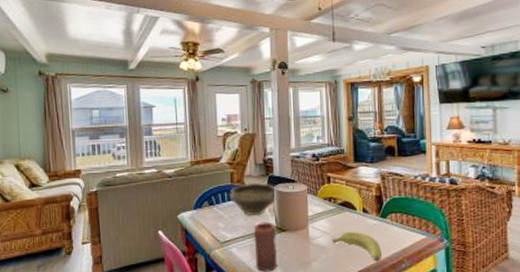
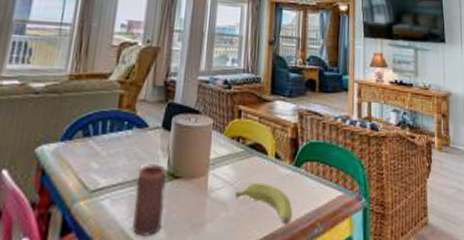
bowl: present [229,182,277,216] -> none [112,109,175,156]

